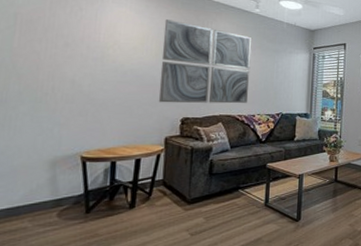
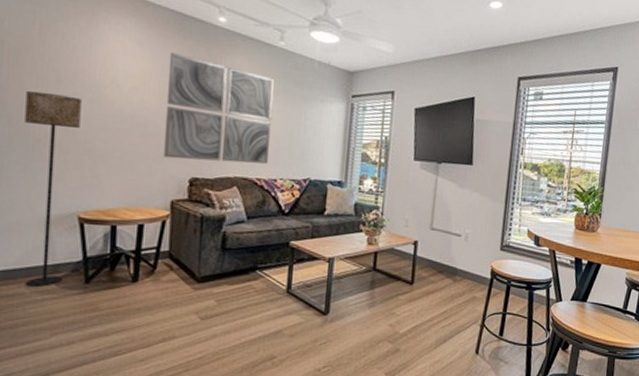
floor lamp: none [28,54,87,220] -> present [25,91,82,287]

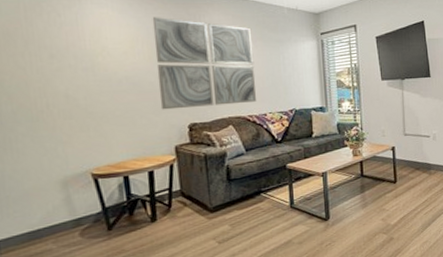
floor lamp: present [25,91,82,287] -> none [22,68,86,242]

